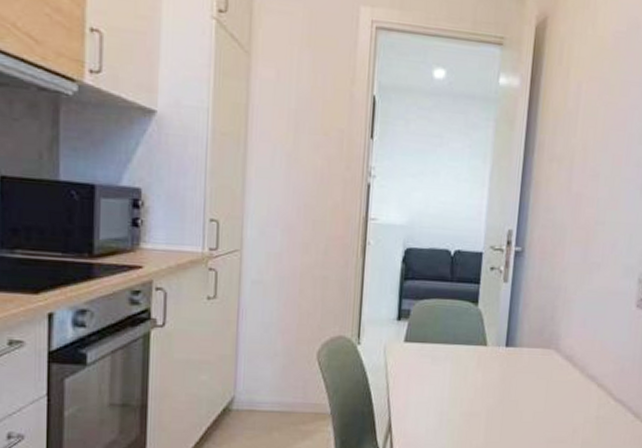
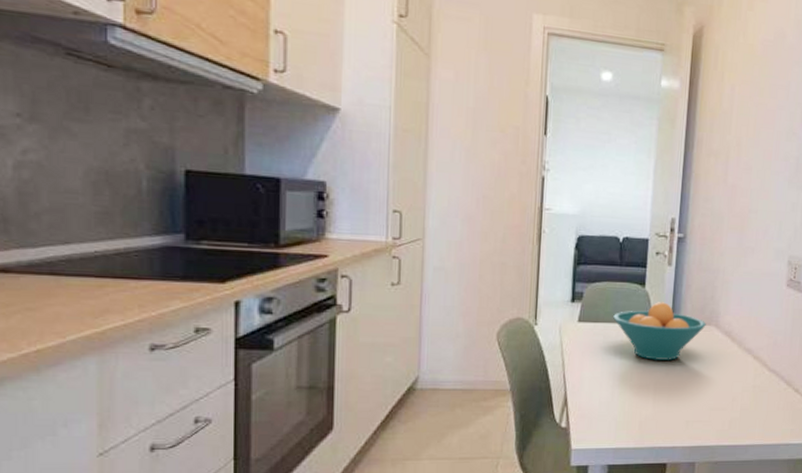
fruit bowl: none [442,322,545,386] -> present [613,302,706,360]

